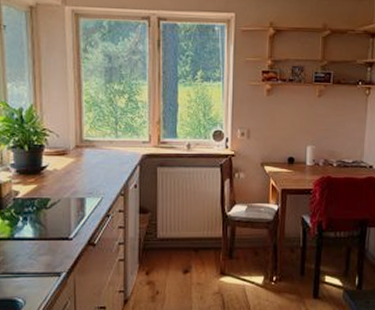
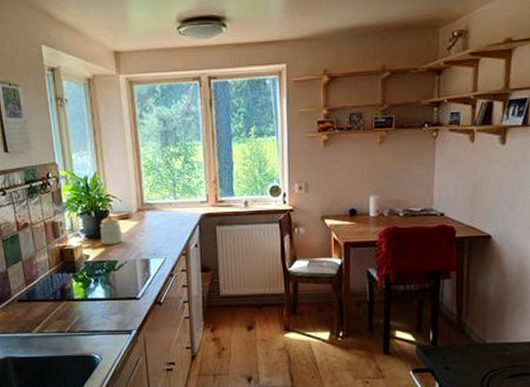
jar: none [32,150,57,181] -> present [99,215,123,245]

